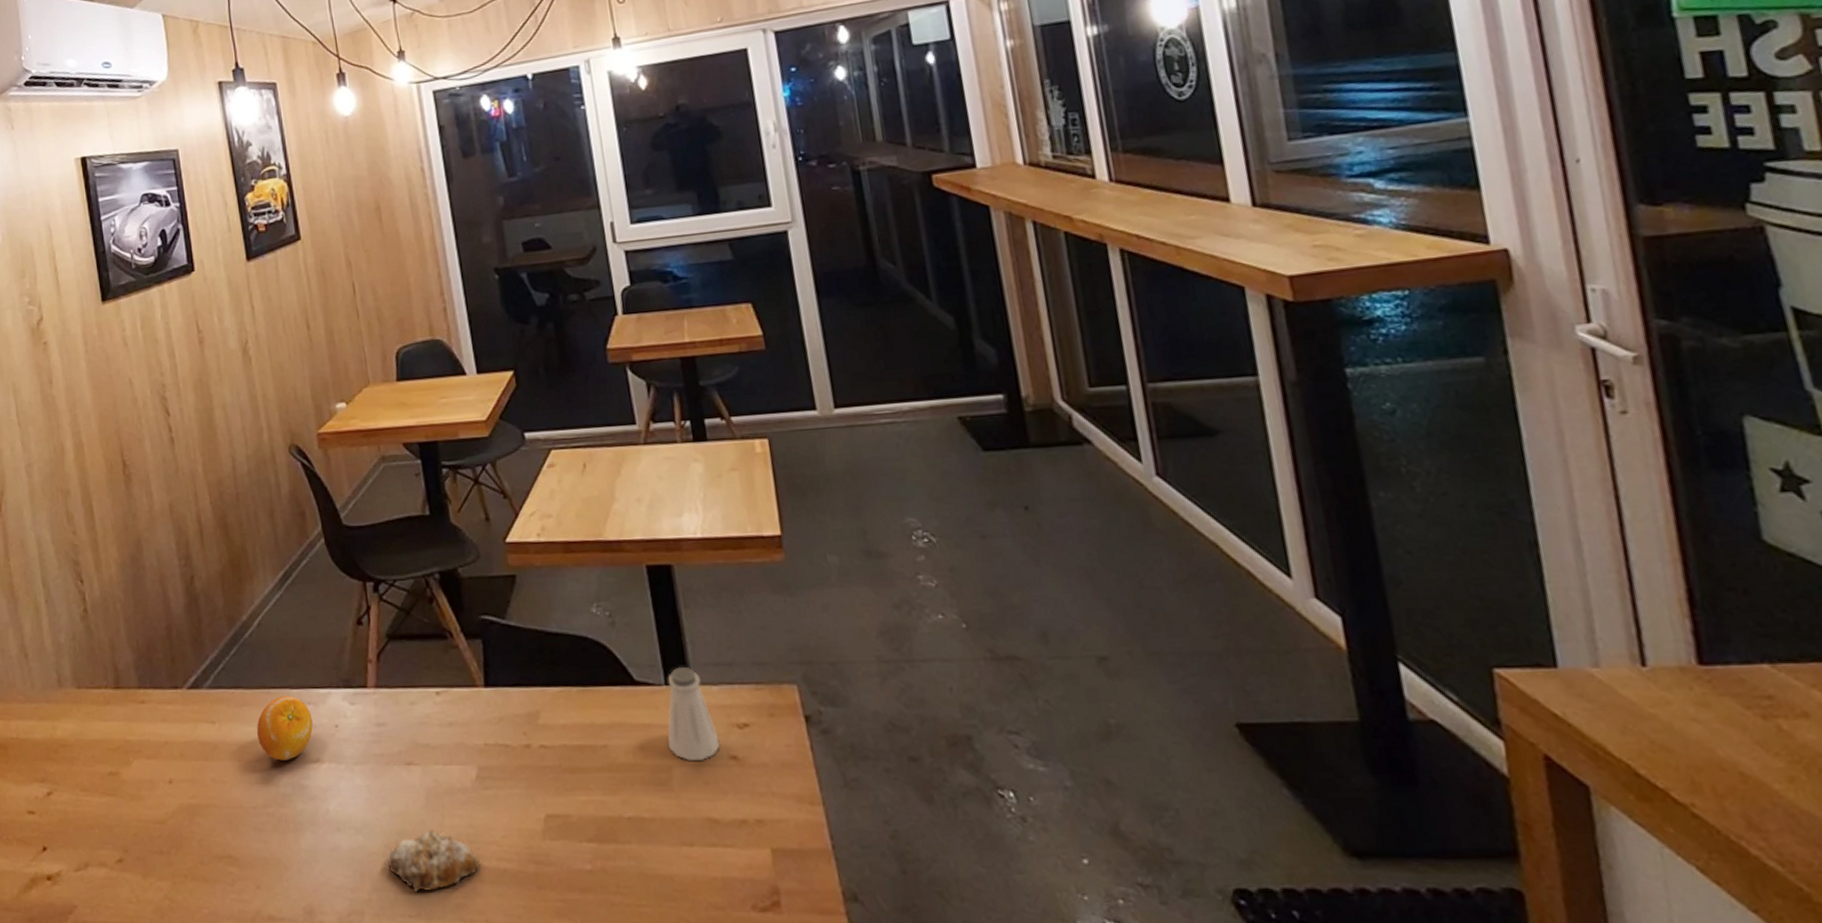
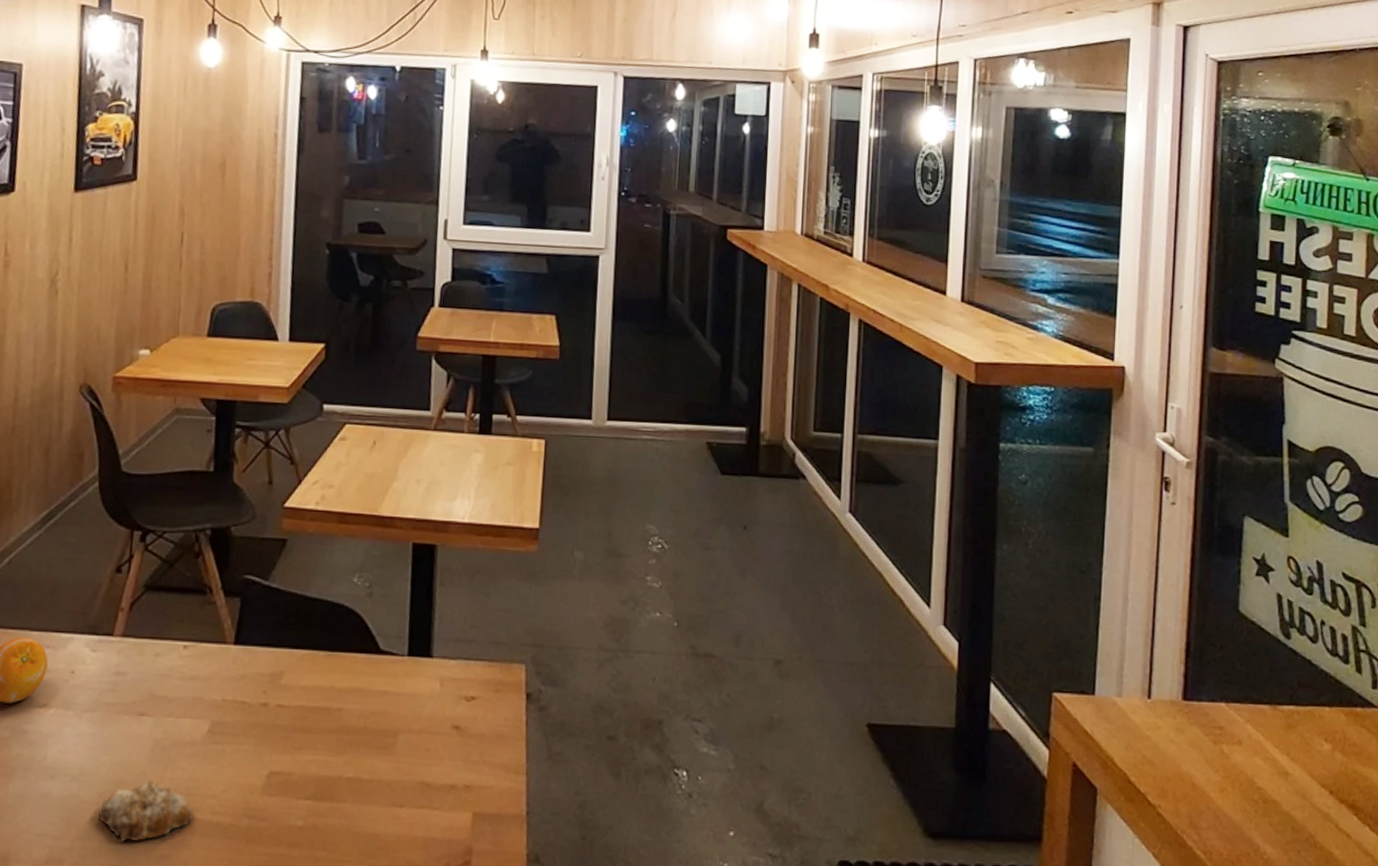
saltshaker: present [667,666,720,761] -> none [398,639,447,728]

